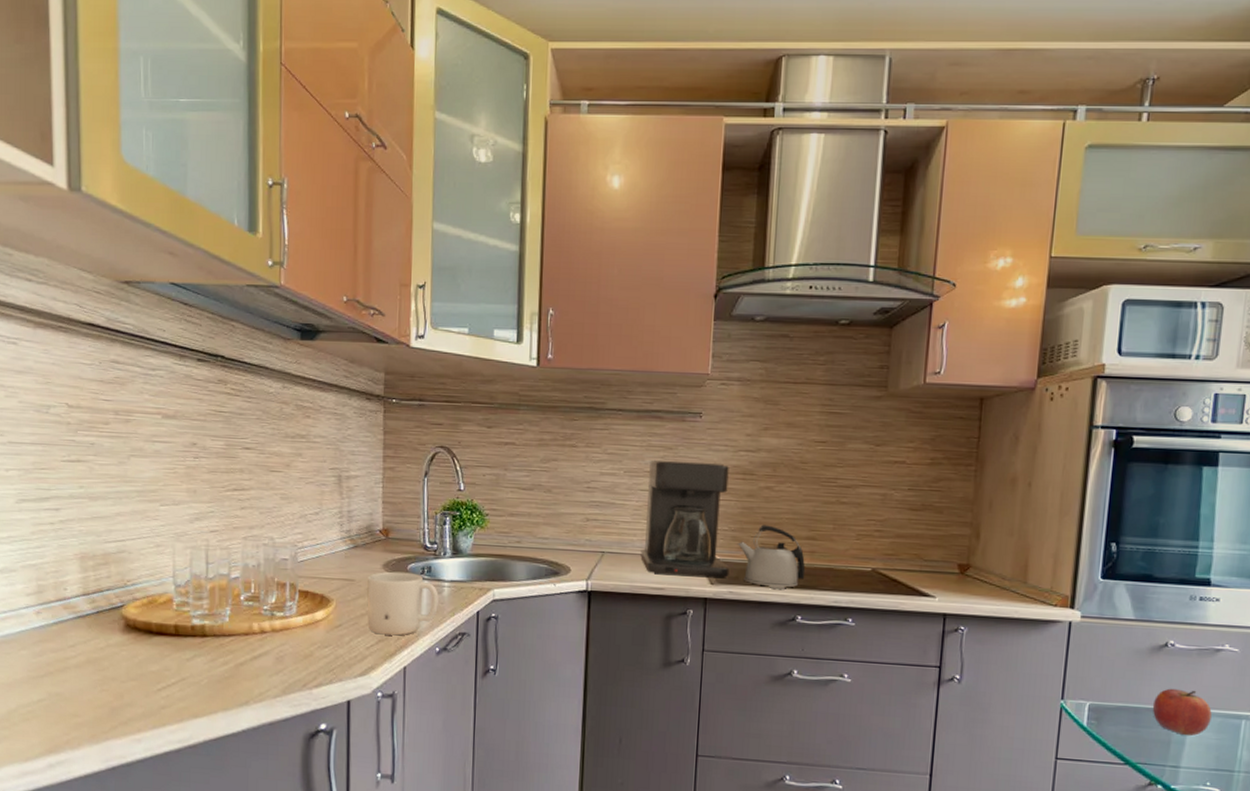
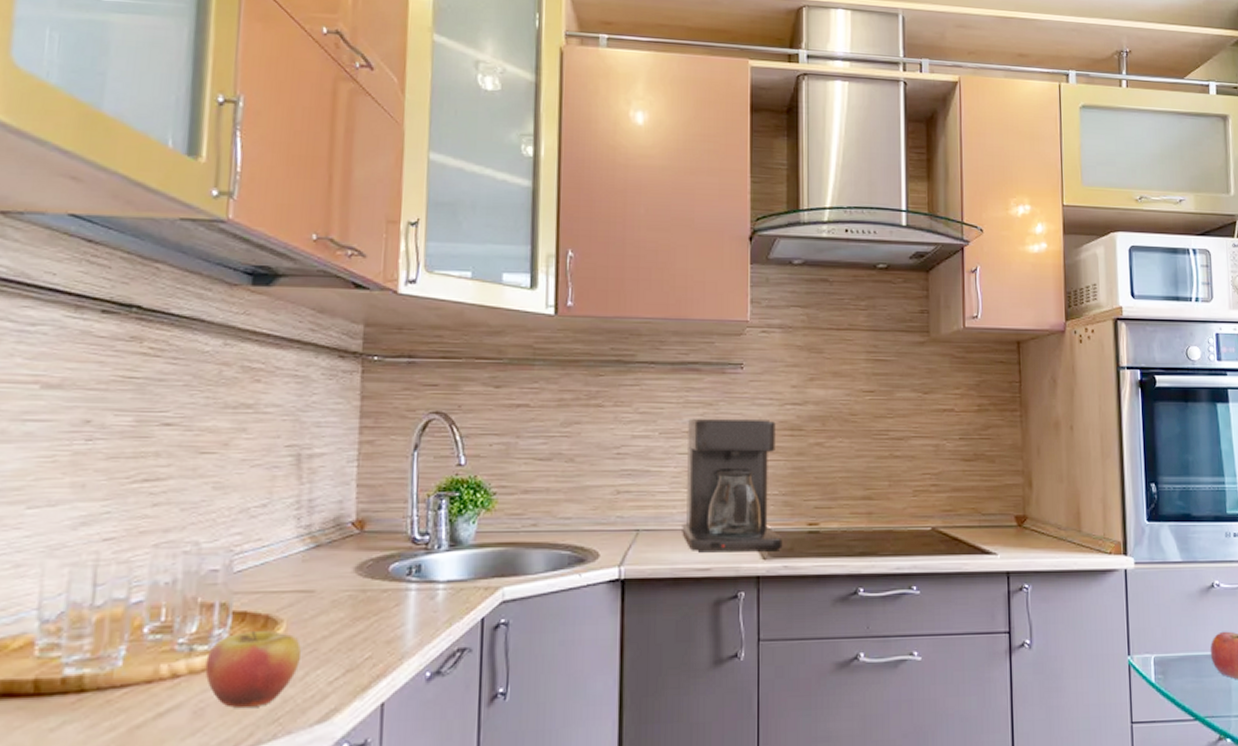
apple: none [282,605,346,659] -> present [205,630,301,708]
mug: present [367,571,440,636] -> none [331,574,432,662]
kettle: present [738,524,806,589] -> none [790,486,864,559]

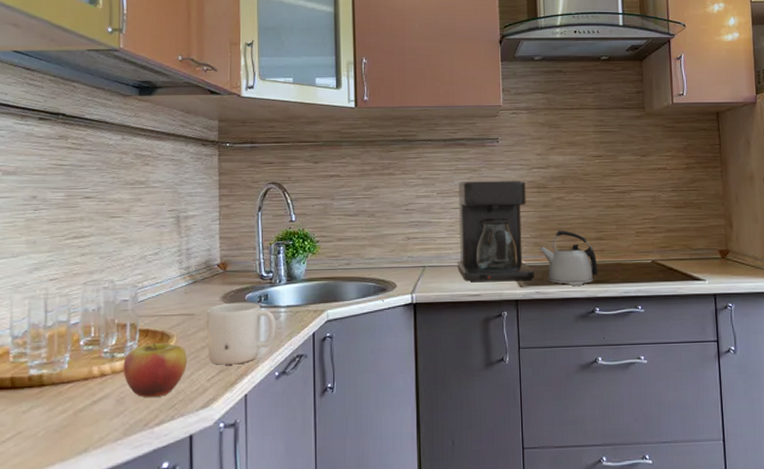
mug: none [331,574,432,662] -> present [207,302,277,365]
kettle: none [790,486,864,559] -> present [539,230,598,286]

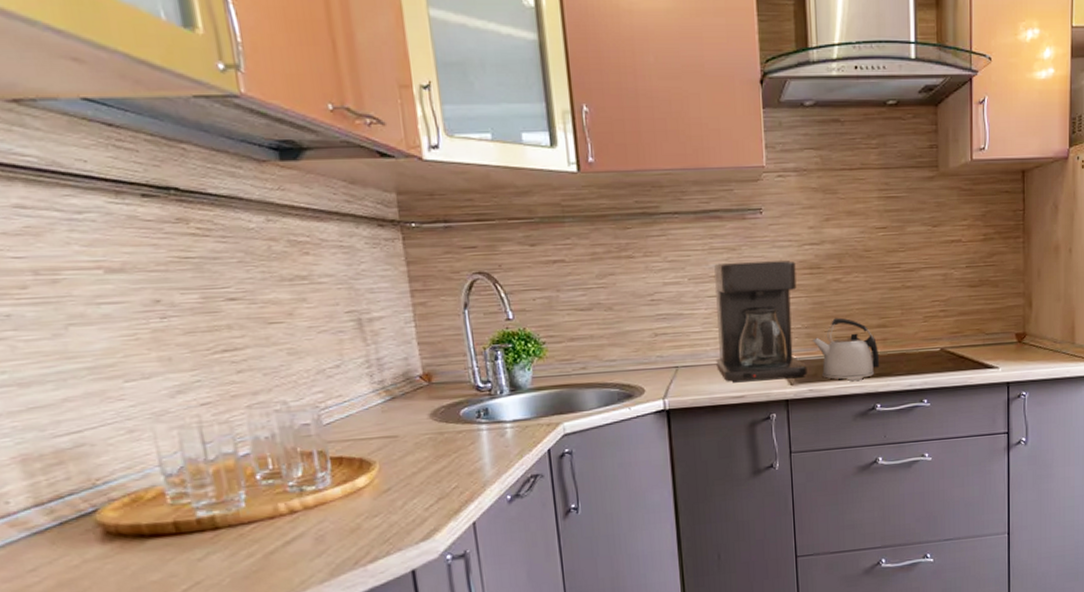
apple: present [123,342,187,397] -> none [316,471,397,534]
mug: present [207,302,277,365] -> none [414,418,503,492]

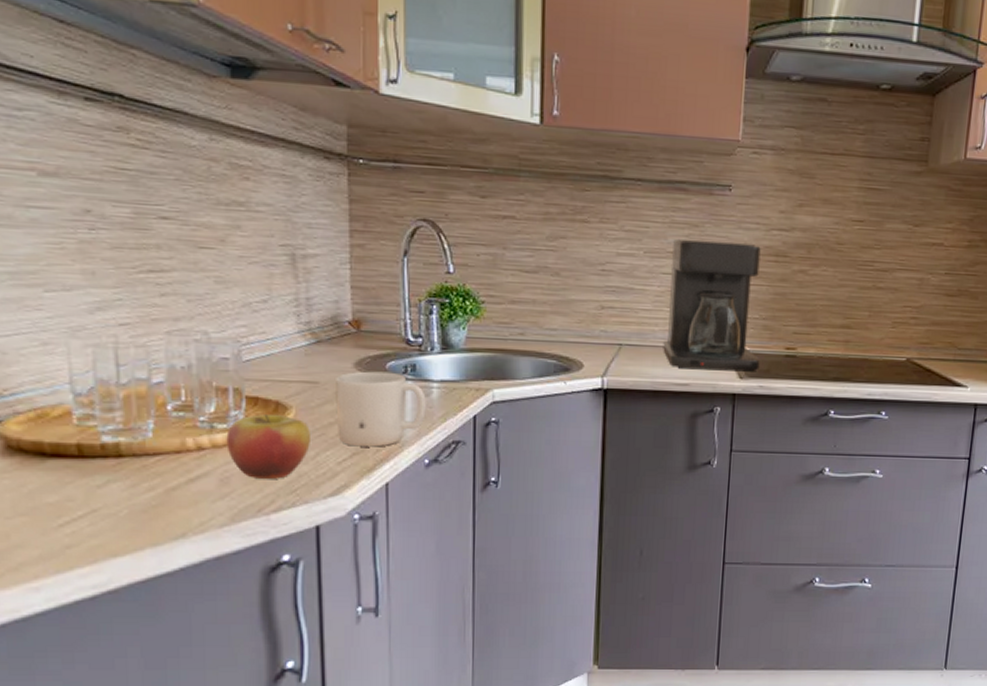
apple: none [316,471,397,534] -> present [226,413,310,479]
mug: none [414,418,503,492] -> present [336,371,427,447]
kettle: present [813,317,880,381] -> none [769,312,840,382]

